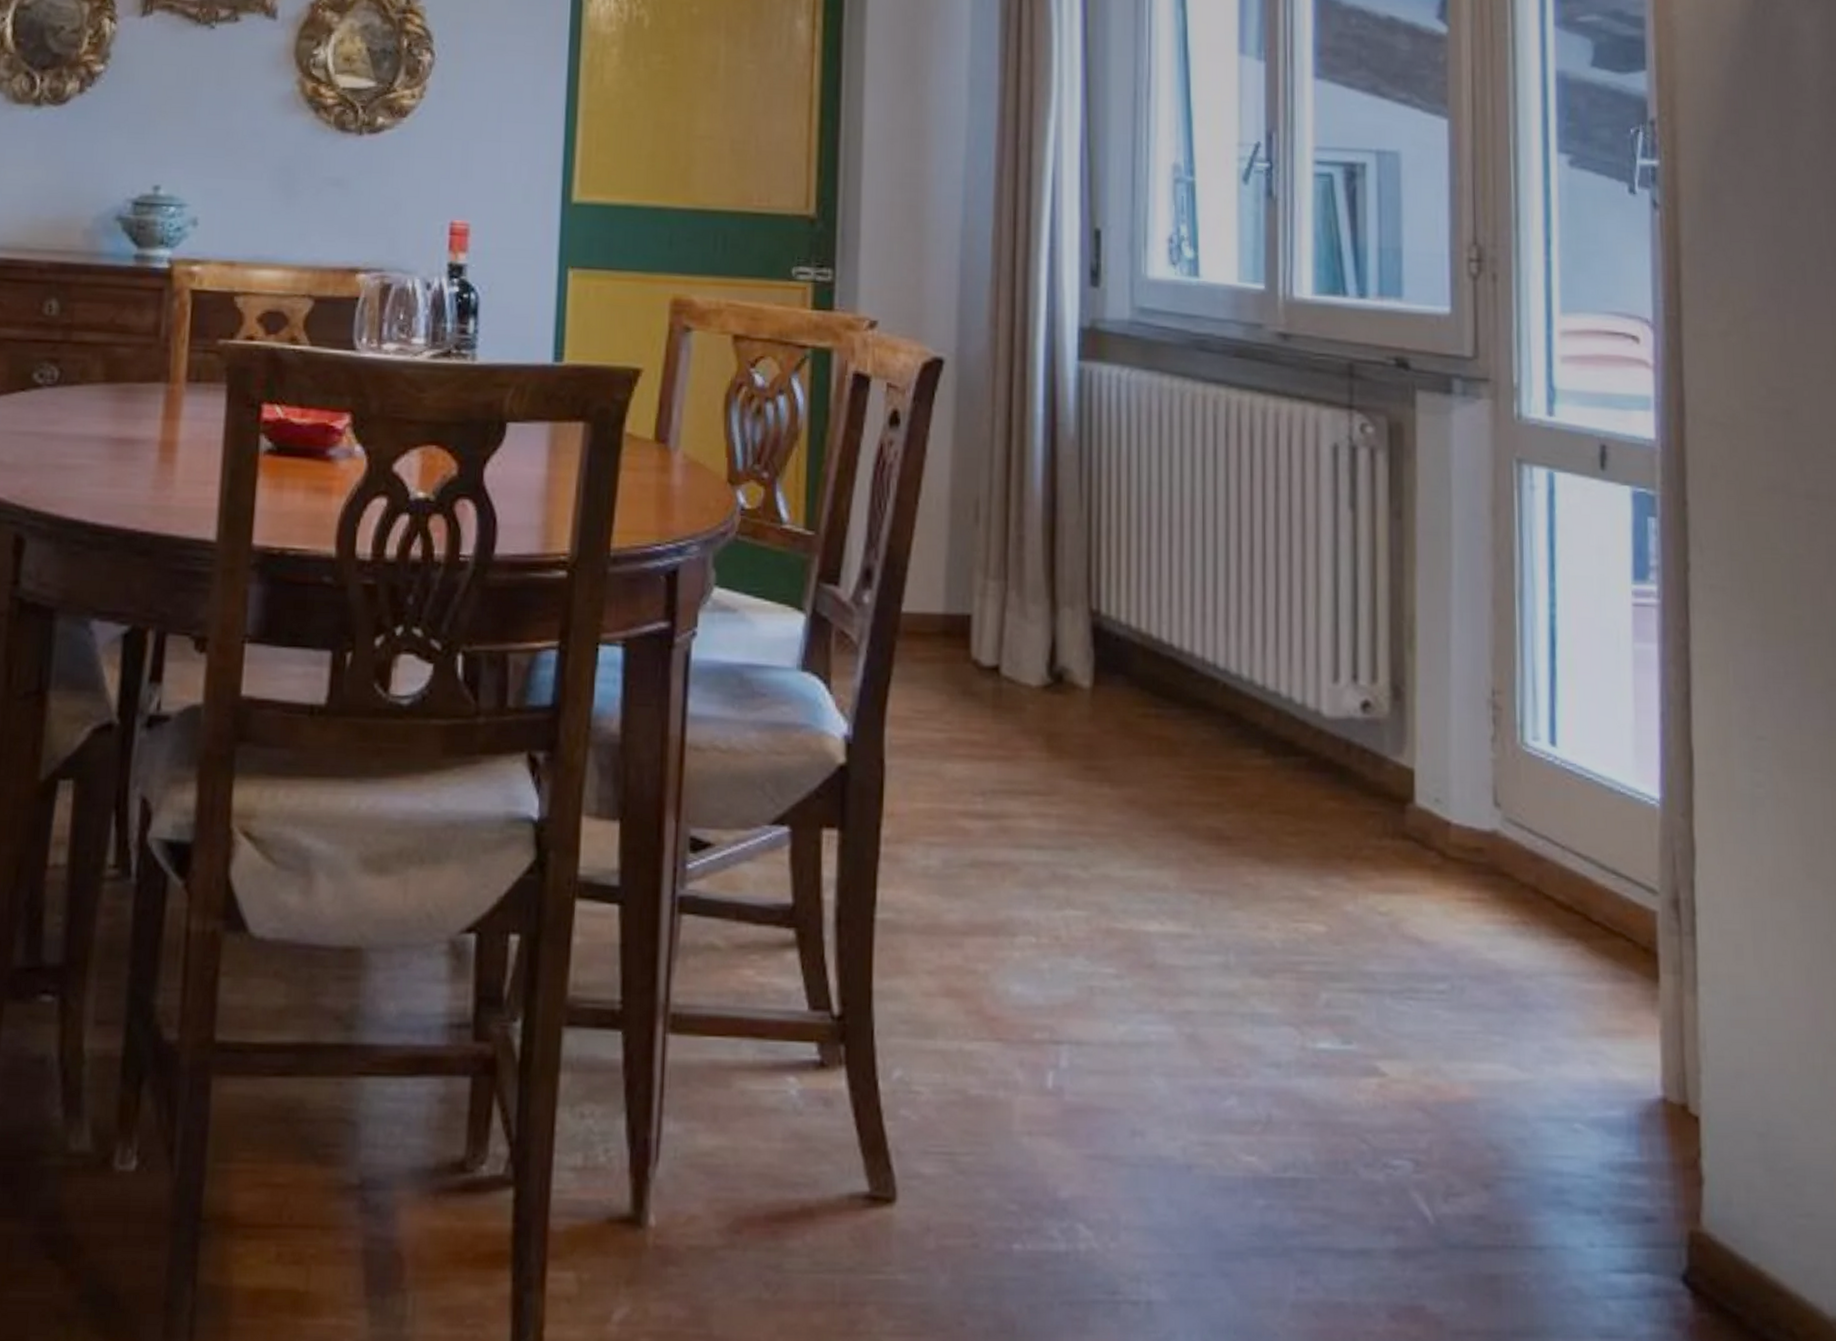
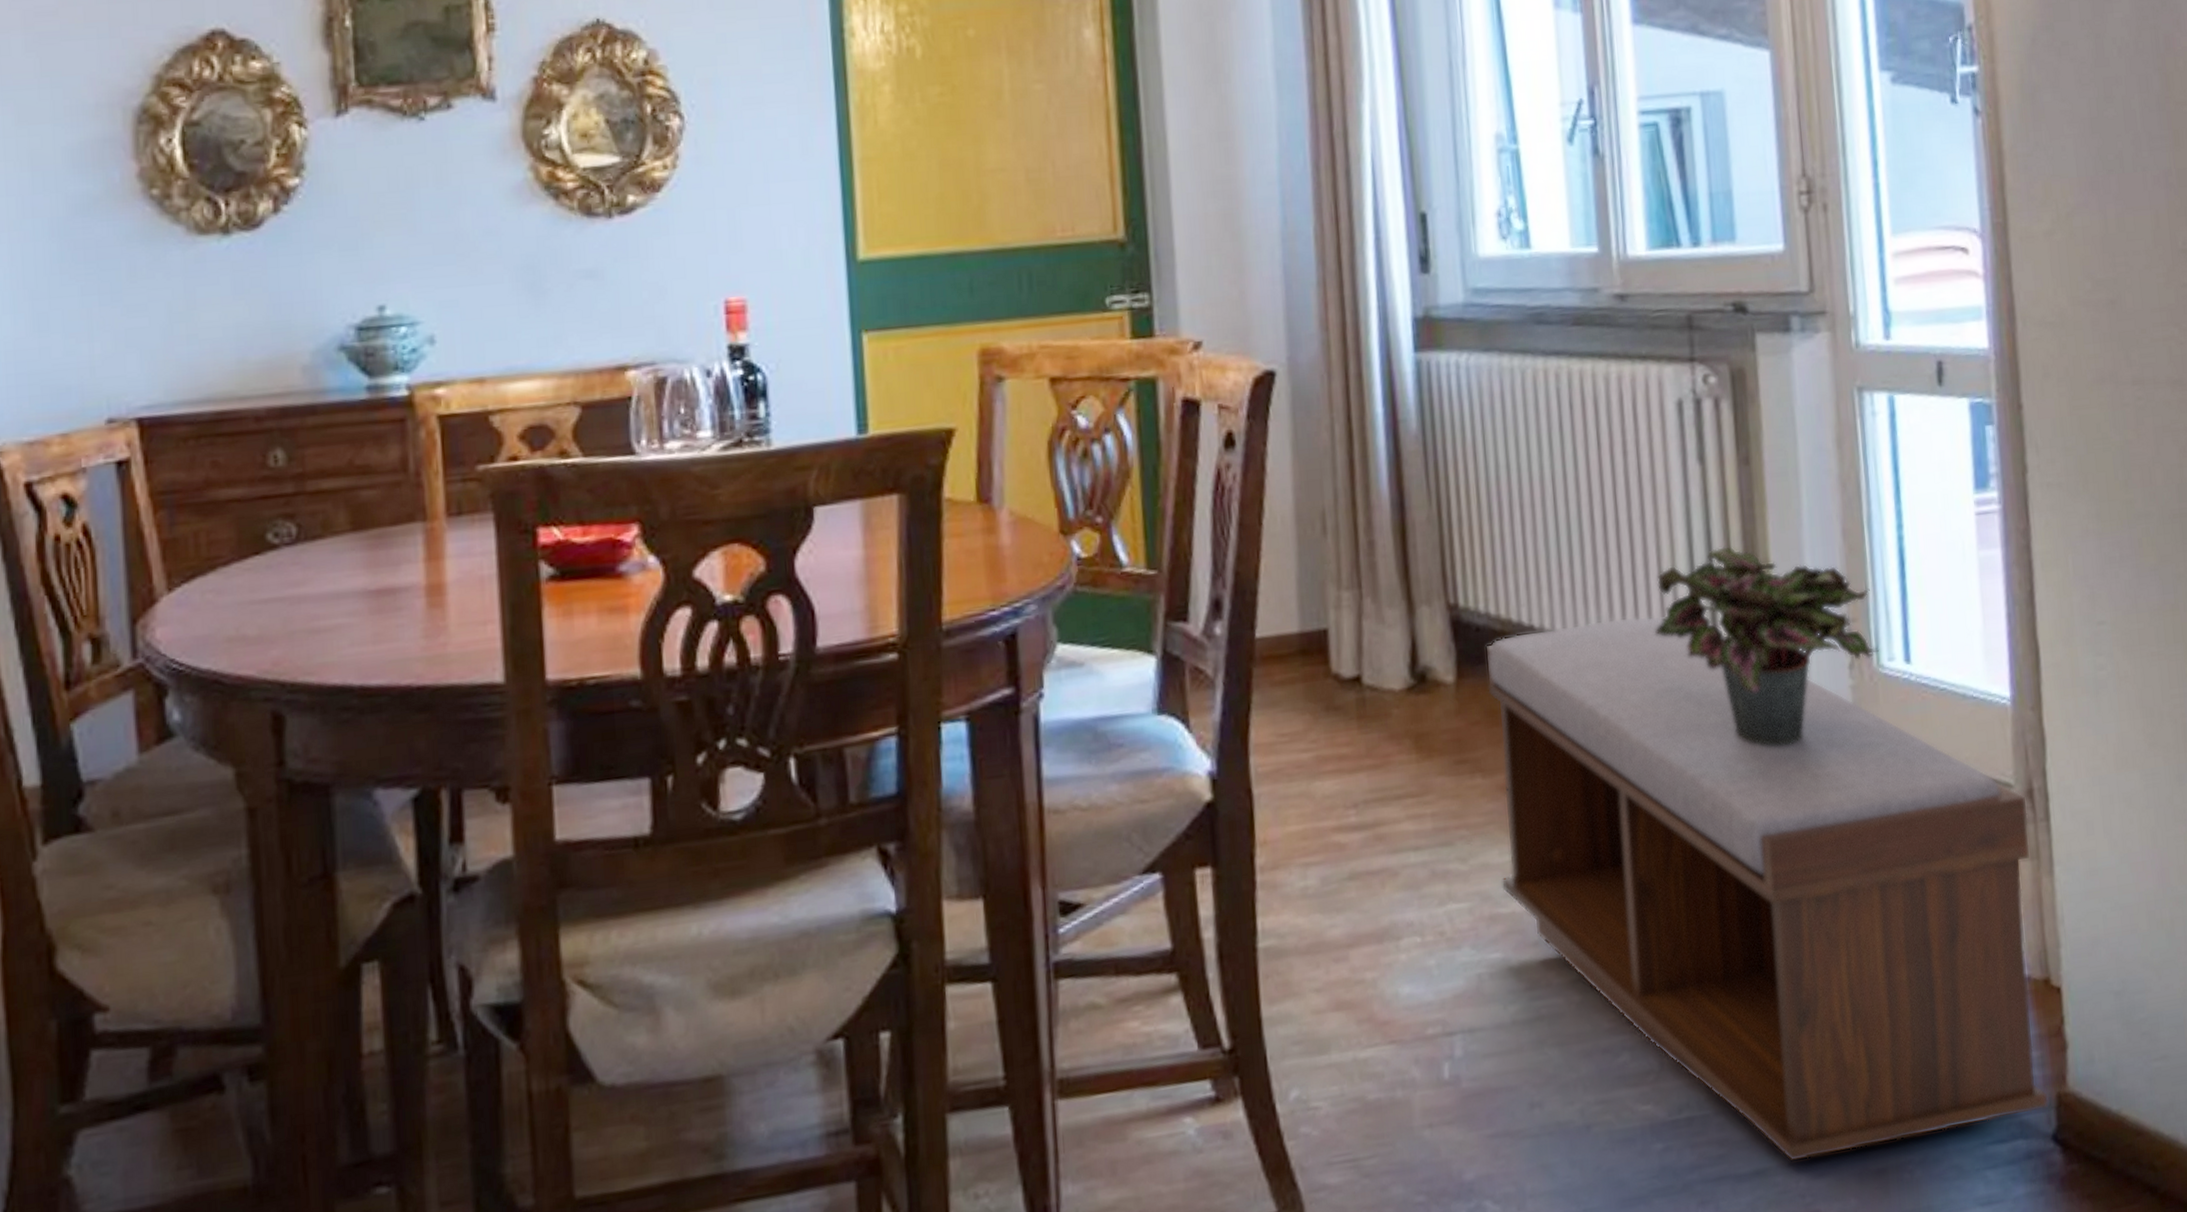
bench: none [1120,649,1680,1248] -> present [1485,616,2049,1160]
potted plant: none [1294,596,1524,809] -> present [1654,545,1880,747]

